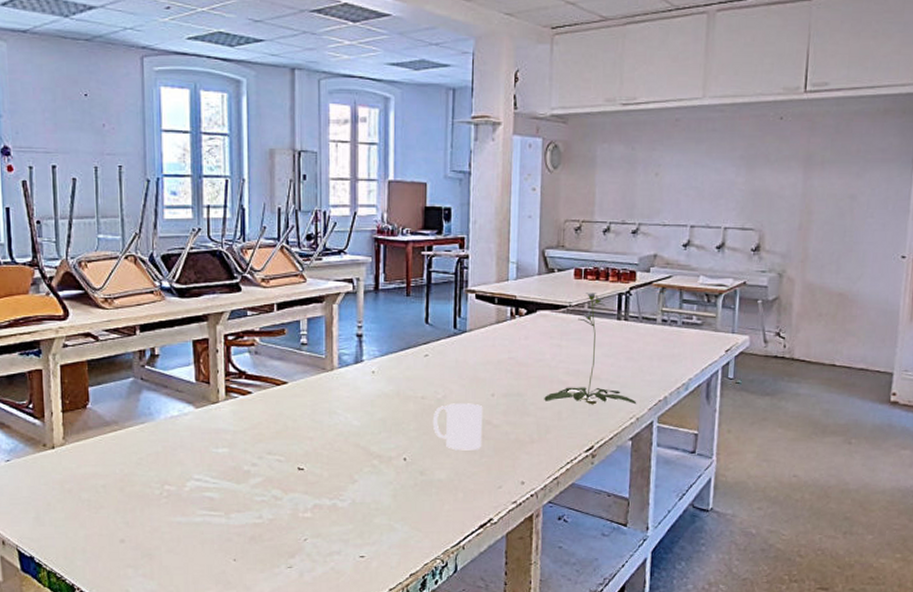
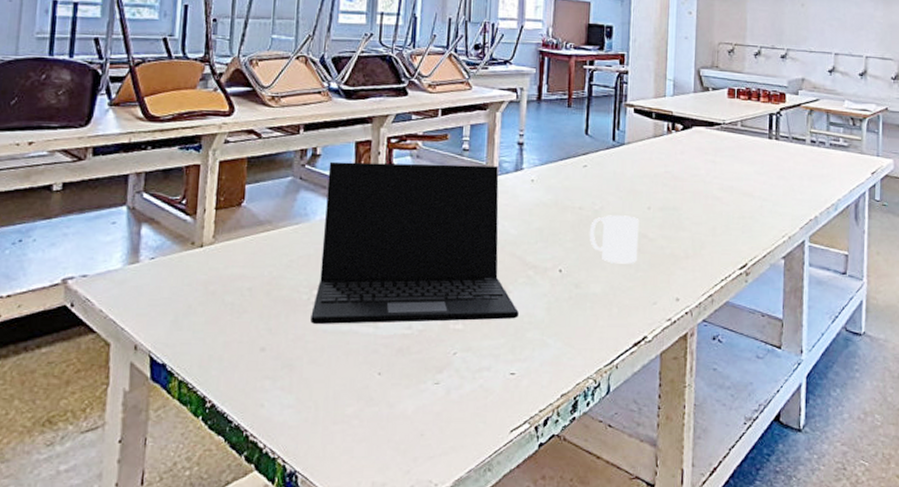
laptop: none [164,359,365,517] -> present [310,161,519,325]
plant: present [544,293,637,405] -> none [699,112,789,223]

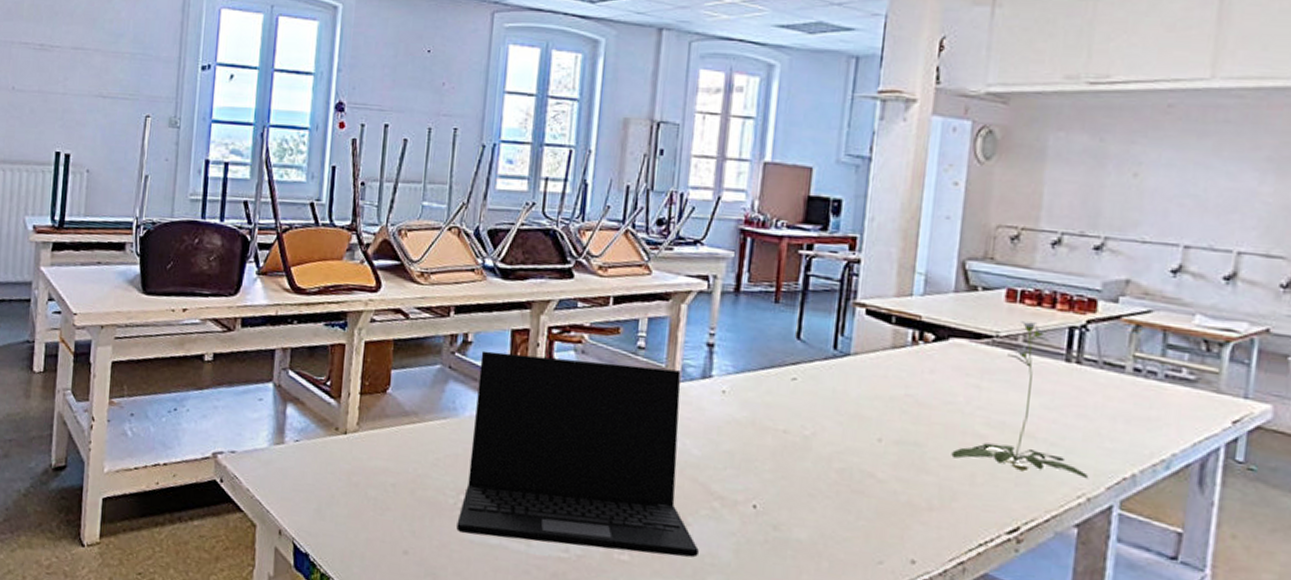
mug: present [589,215,639,264] -> none [794,443,865,509]
plant: none [699,112,789,223] -> present [951,321,1089,480]

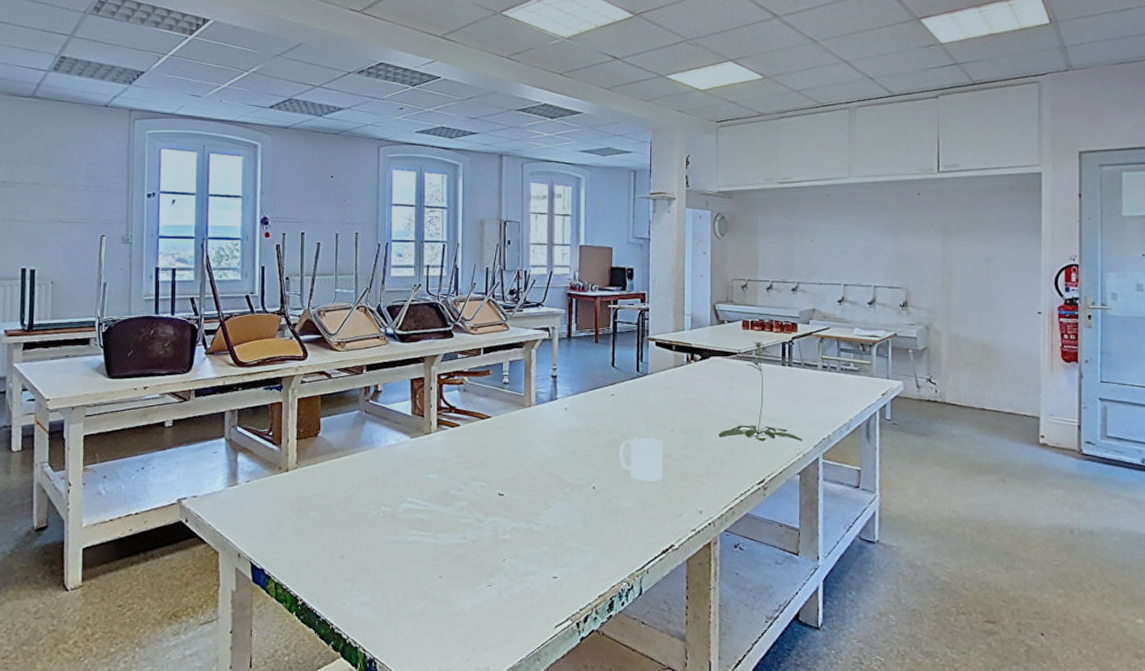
laptop: present [456,350,699,558] -> none [380,396,558,536]
mug: none [794,443,865,509] -> present [618,438,664,481]

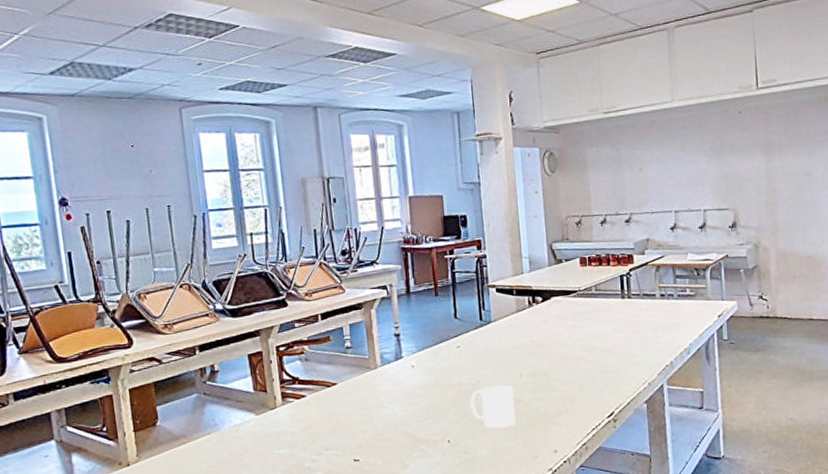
plant: present [718,342,803,442] -> none [566,277,647,377]

